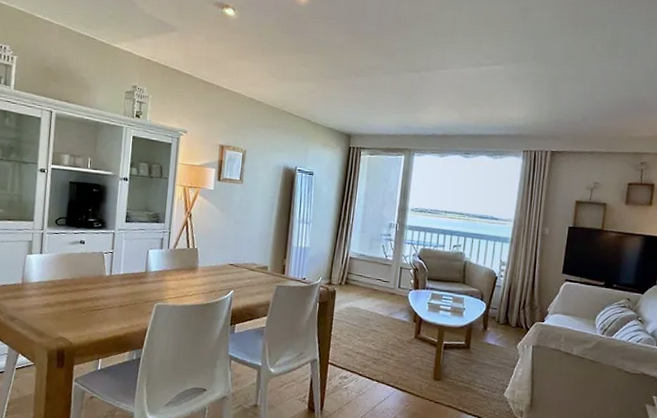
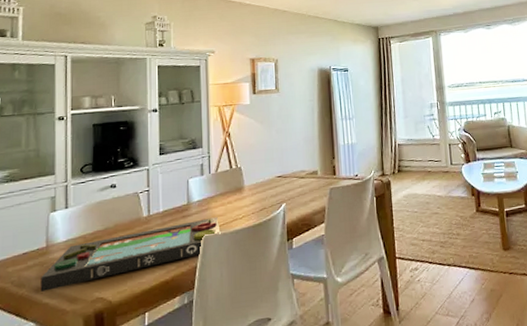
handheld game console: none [14,287,172,322] -> present [40,217,221,292]

